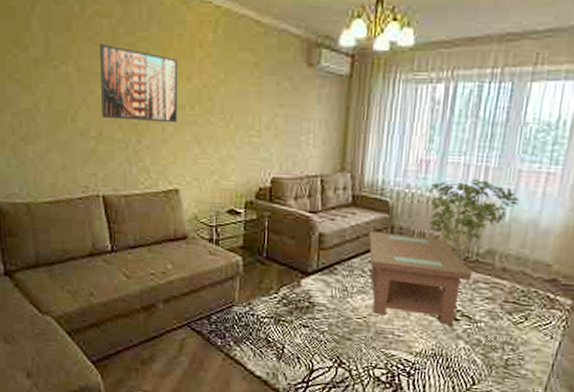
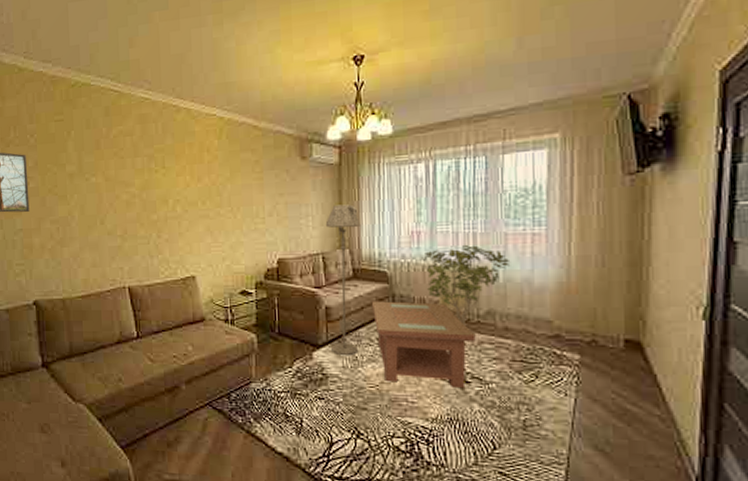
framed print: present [100,44,178,123] -> none [124,157,191,219]
floor lamp: none [321,123,366,286] -> present [325,204,360,356]

